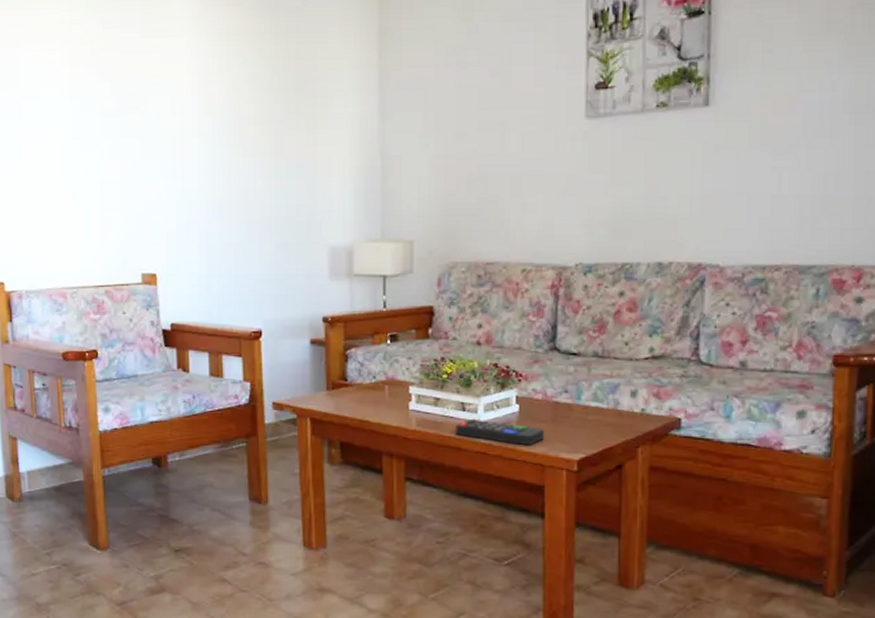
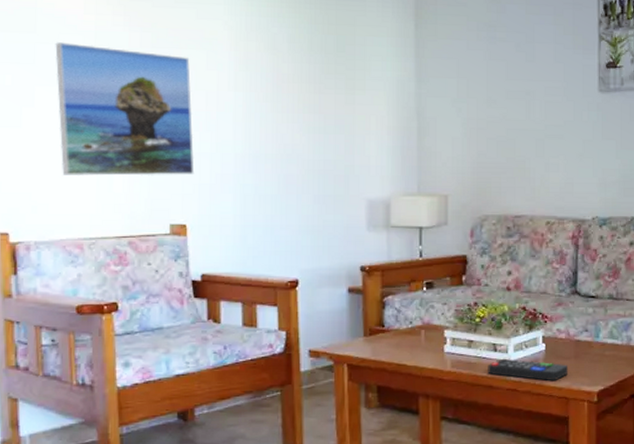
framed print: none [37,96,163,228] -> present [55,42,195,177]

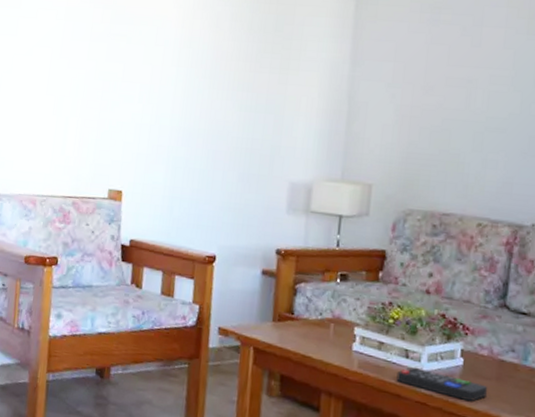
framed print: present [55,42,195,177] -> none [27,17,142,144]

